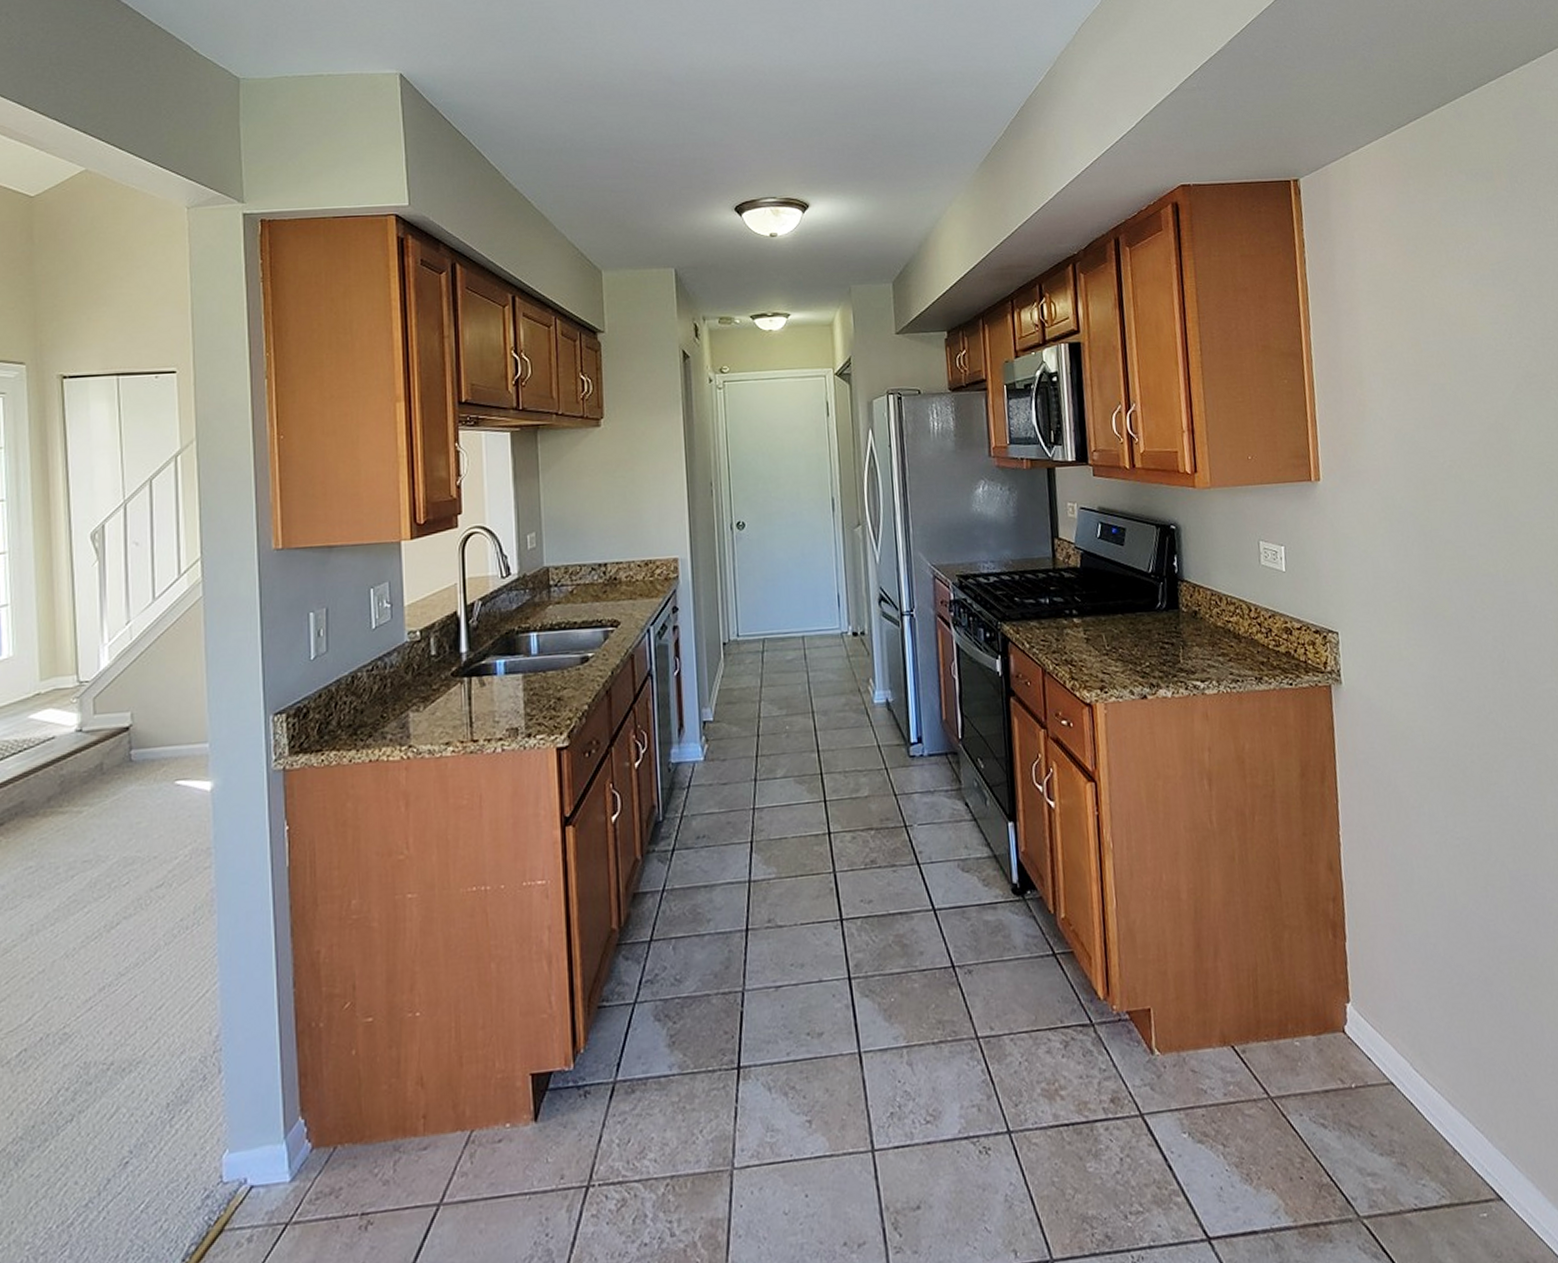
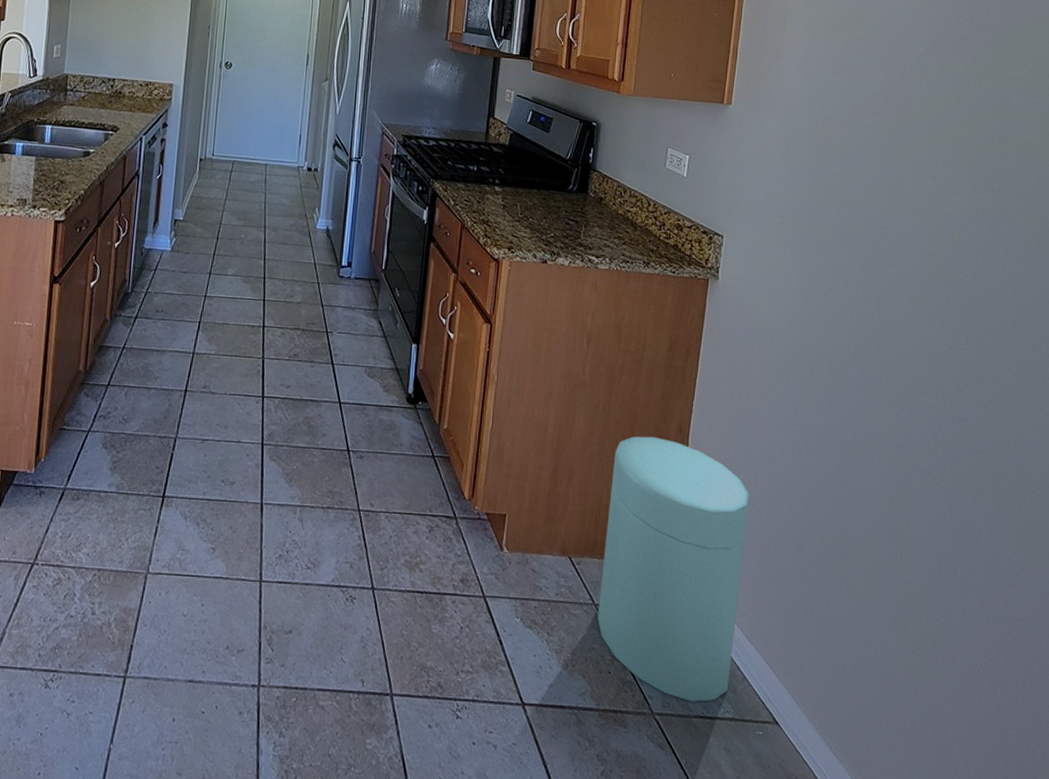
trash can: none [1261,881,1440,1194] -> present [598,436,749,702]

